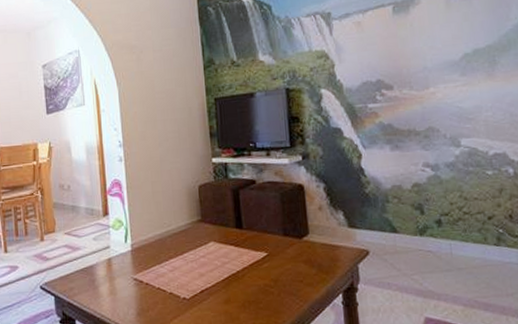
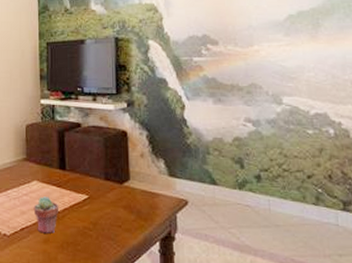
potted succulent: none [212,257,238,294] -> present [33,196,58,233]

